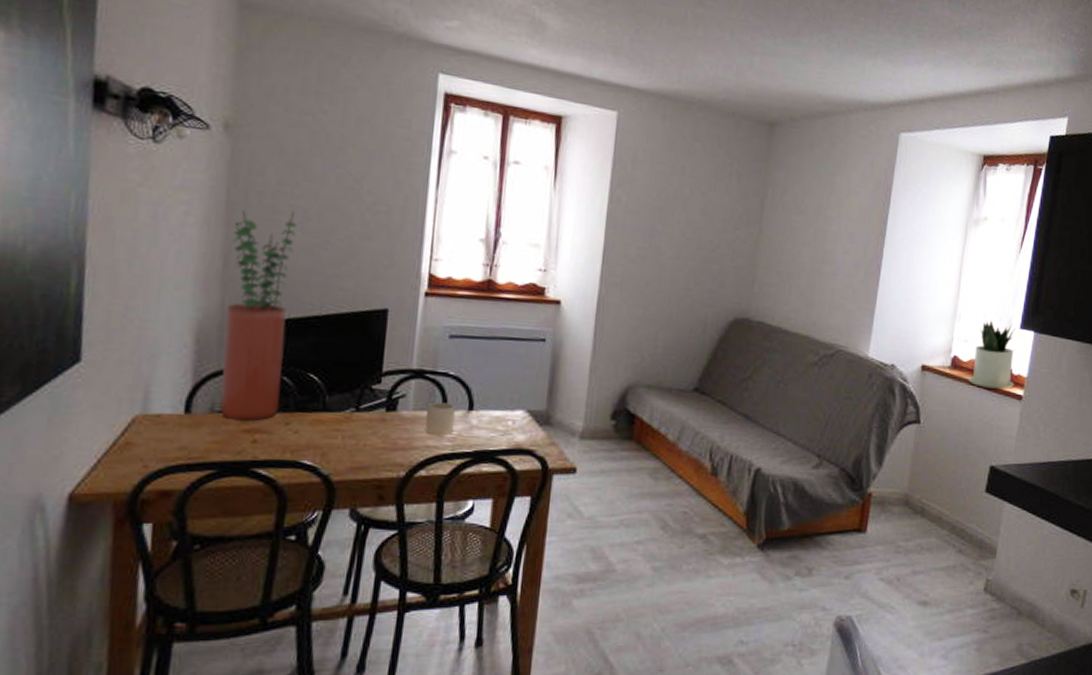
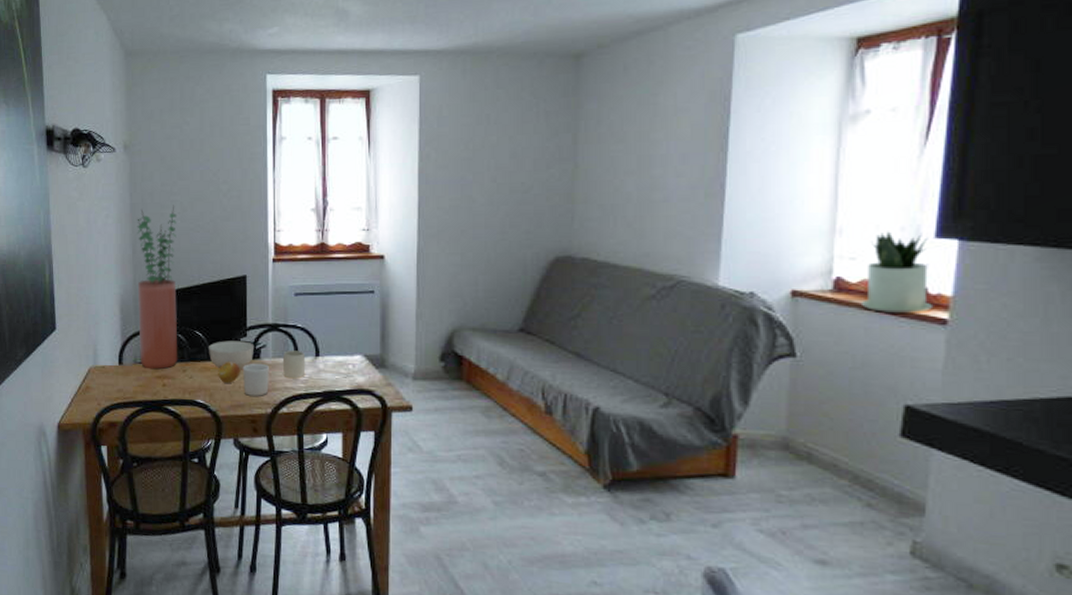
bowl: none [325,387,391,424] -> present [208,341,255,370]
fruit: none [336,413,369,440] -> present [218,362,241,383]
mug: none [370,416,407,457] -> present [243,363,269,396]

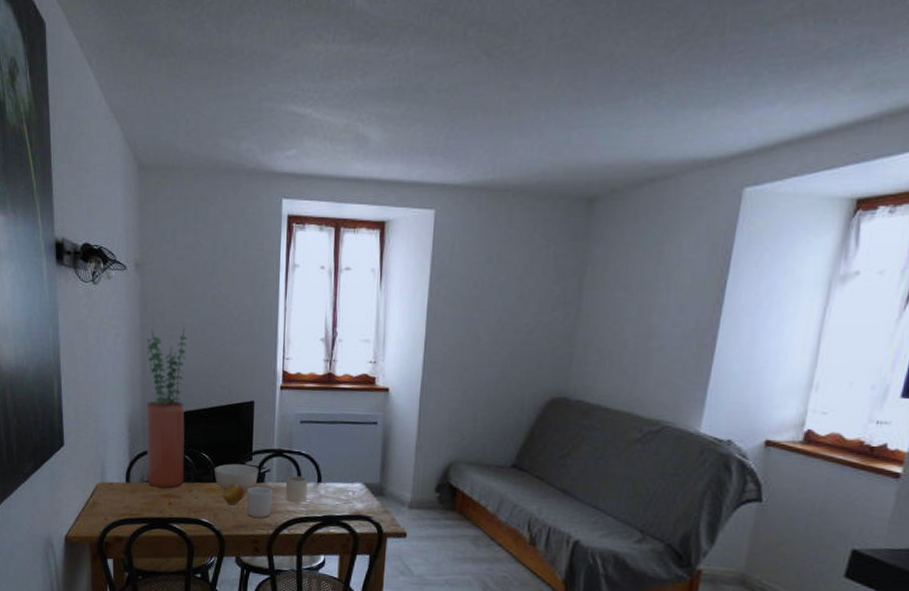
planter: present [860,231,934,314] -> none [825,389,895,467]

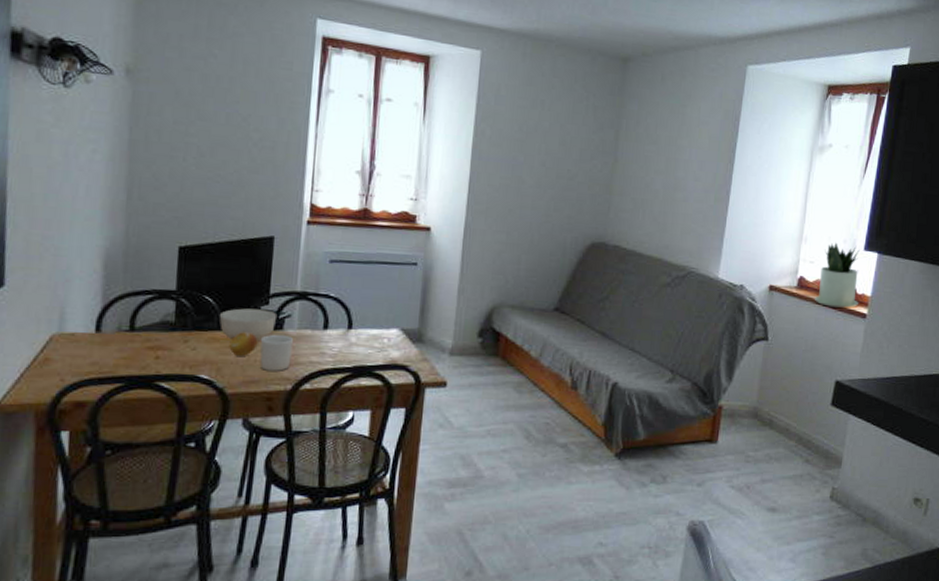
vase: present [146,327,188,489] -> none [126,147,193,339]
mug: present [285,475,308,503] -> none [308,321,337,353]
planter: none [825,389,895,467] -> present [814,242,860,309]

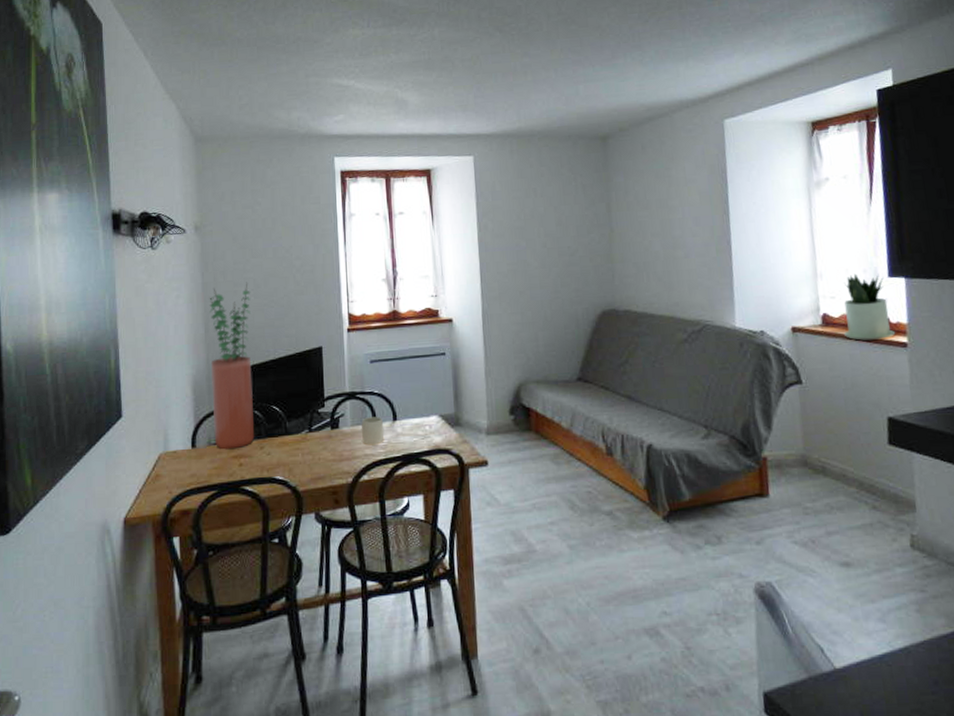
vase: none [126,147,193,339] -> present [209,282,255,450]
bowl: present [219,308,278,342] -> none [285,412,333,443]
fruit: present [229,332,258,356] -> none [296,434,320,456]
mug: present [259,334,293,371] -> none [322,432,349,467]
mug: none [308,321,337,353] -> present [361,416,385,446]

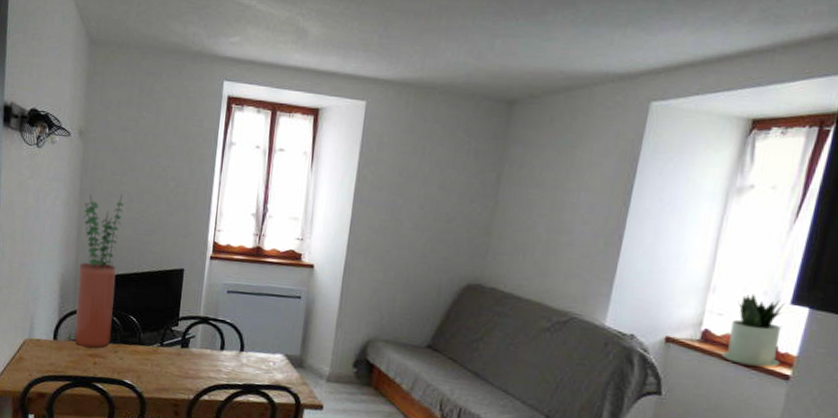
mug: present [361,416,385,446] -> none [208,343,231,370]

